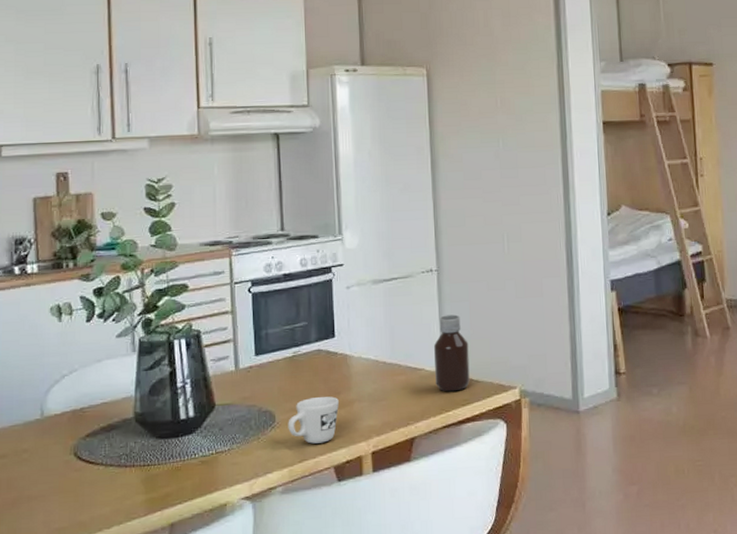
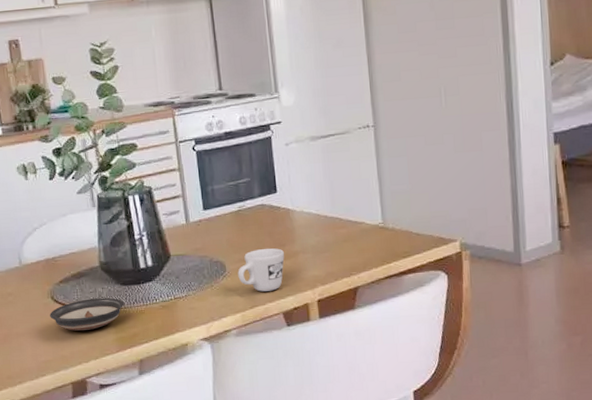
saucer: none [70,453,158,492] -> present [50,297,124,331]
bottle: present [433,314,470,392] -> none [372,169,410,245]

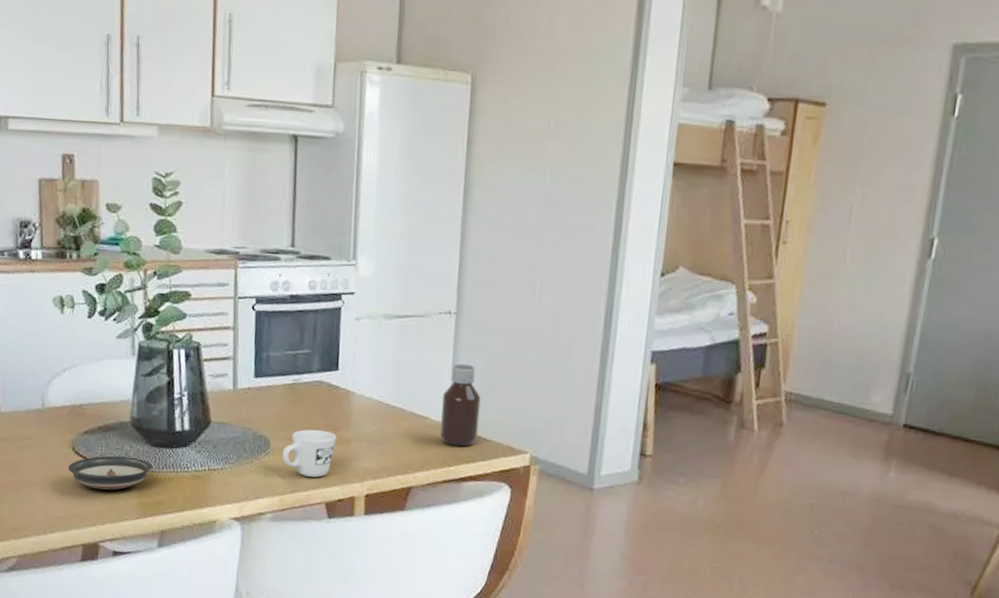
bottle: none [372,169,410,245] -> present [440,363,481,447]

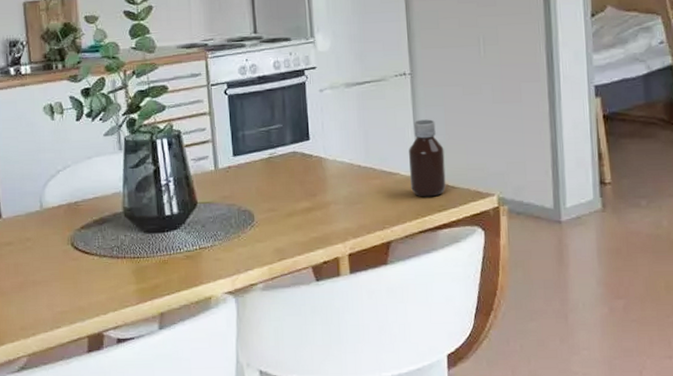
saucer: present [68,455,152,490] -> none [69,246,147,280]
mug: present [282,429,336,477] -> none [266,197,315,244]

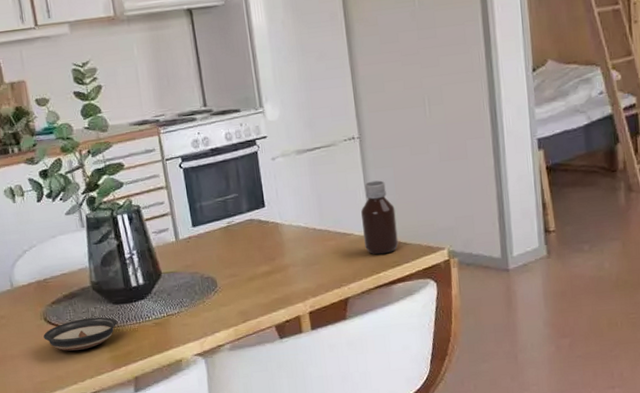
saucer: none [69,246,147,280] -> present [43,317,117,351]

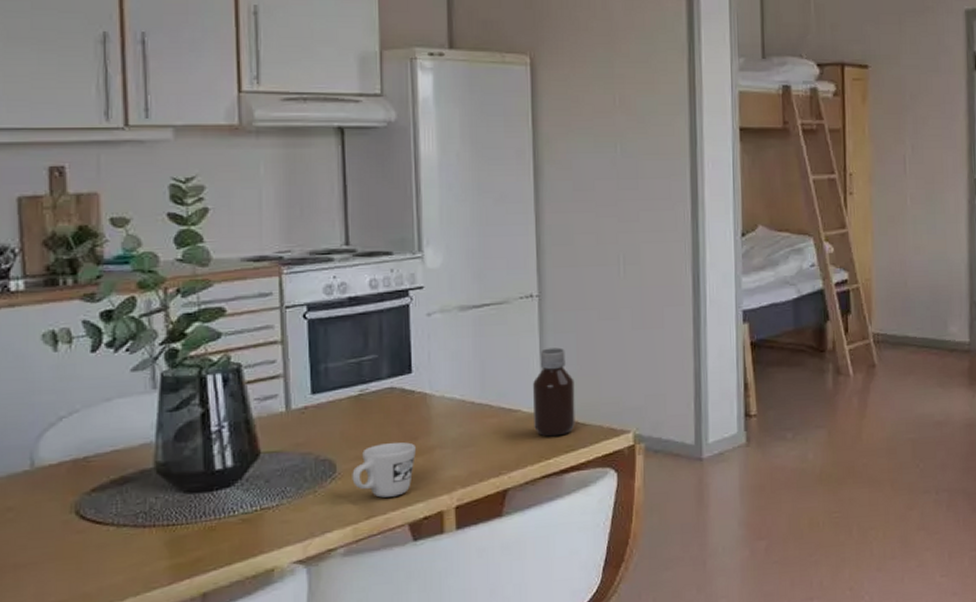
saucer: present [43,317,117,351] -> none [71,510,186,558]
mug: none [229,262,275,306] -> present [352,442,416,498]

